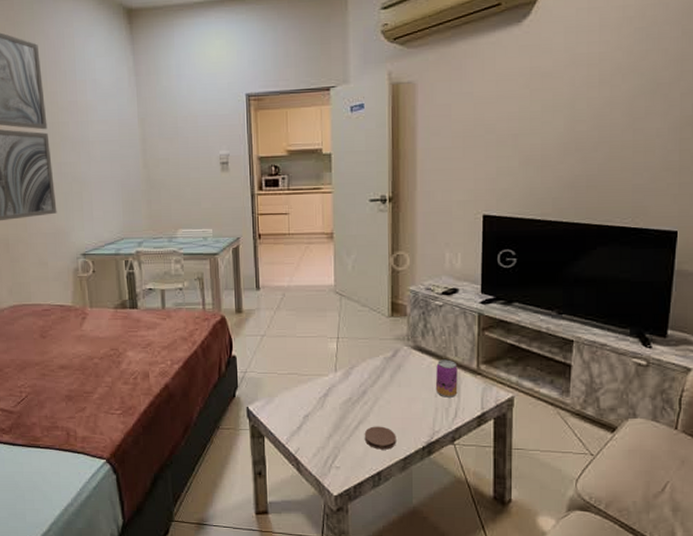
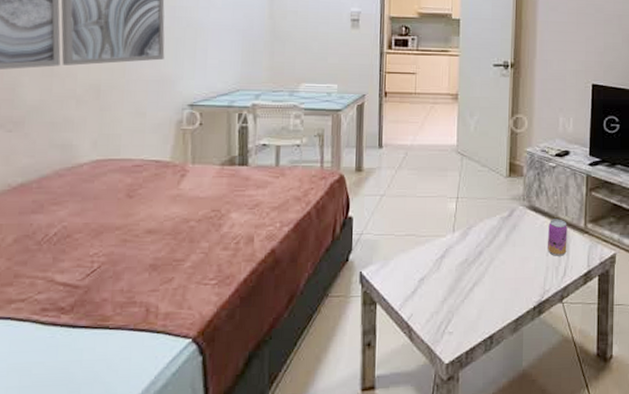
coaster: present [364,426,396,450] -> none [478,287,509,312]

